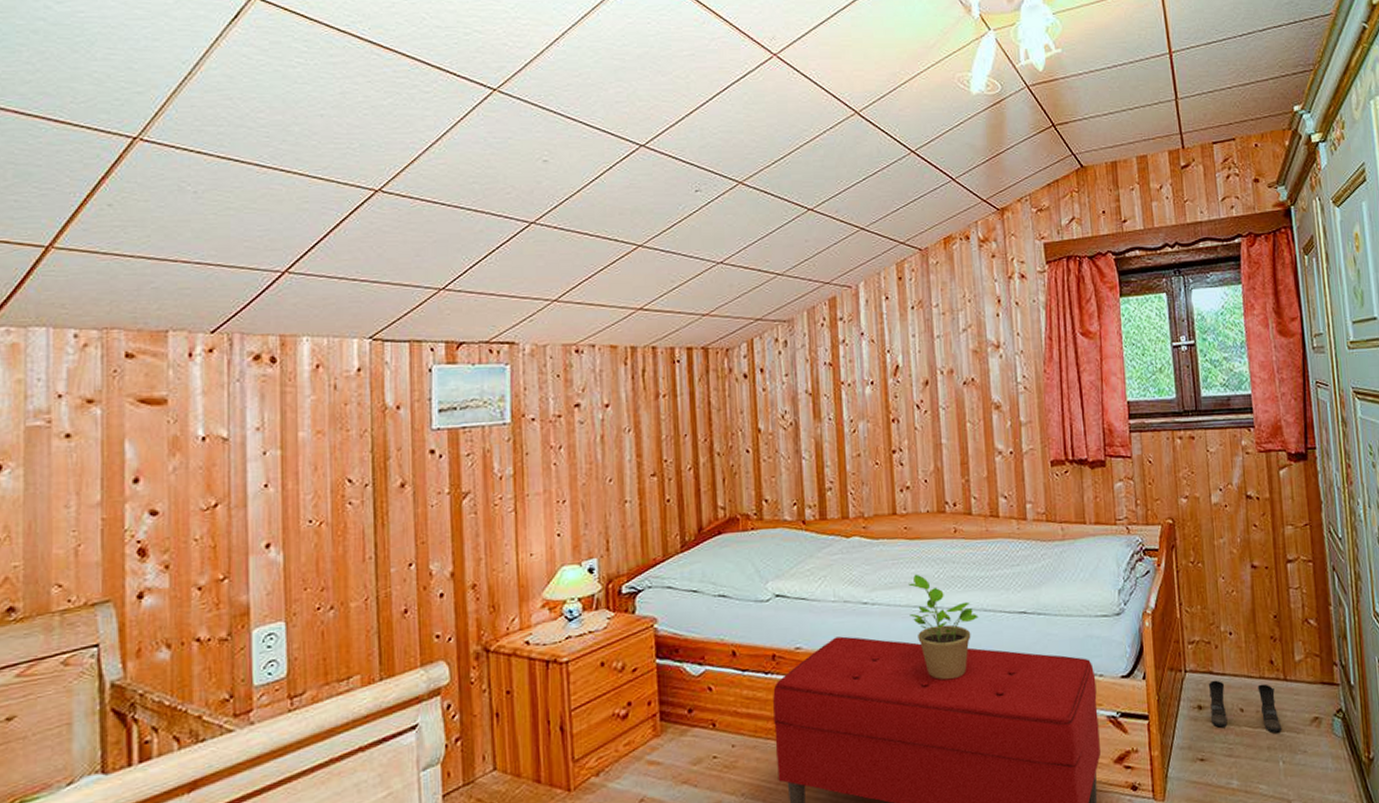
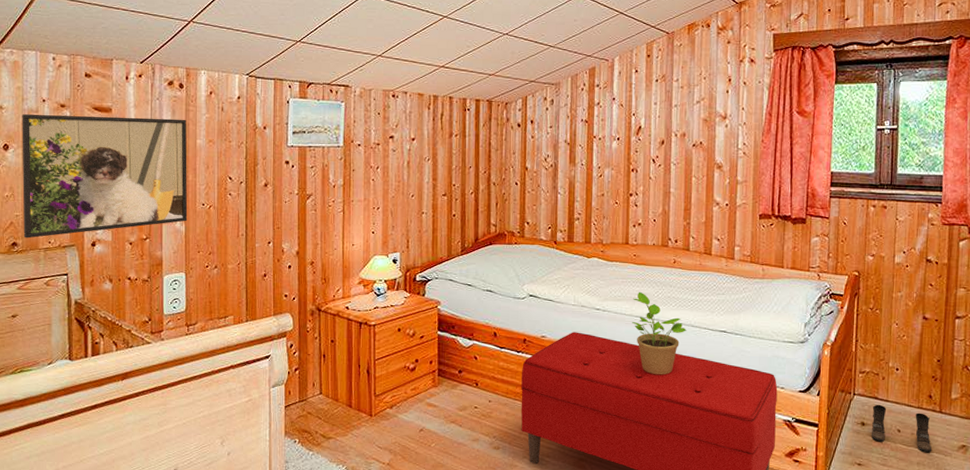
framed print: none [24,405,287,599] -> present [22,114,188,239]

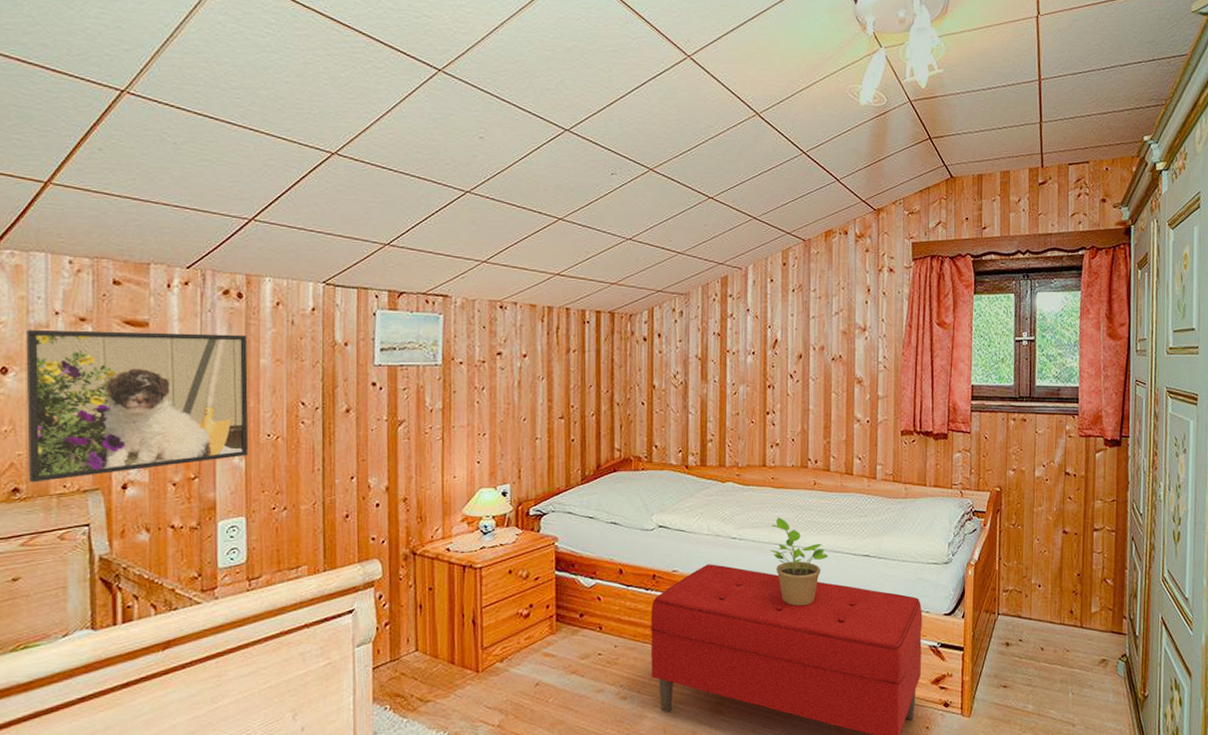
boots: present [871,404,932,453] -> none [1015,623,1074,670]

